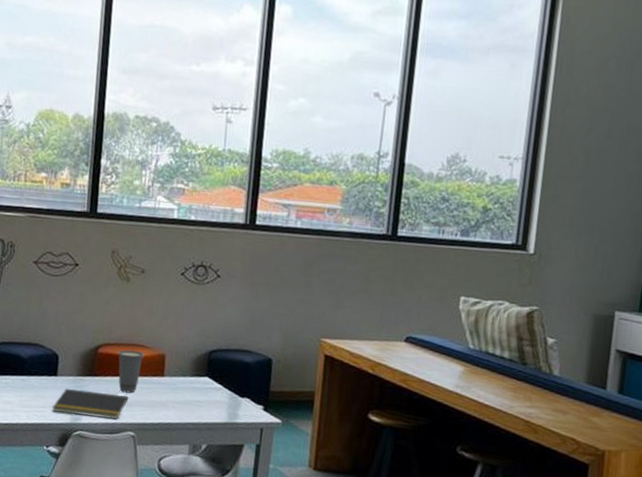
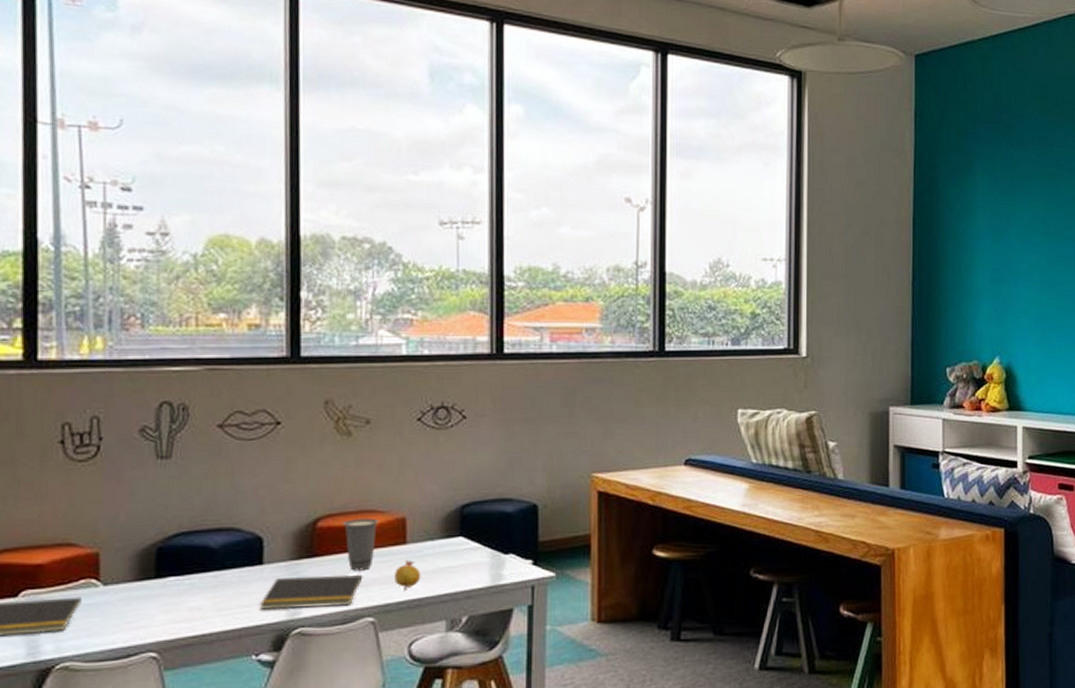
fruit: none [152,389,173,415] -> present [394,559,421,590]

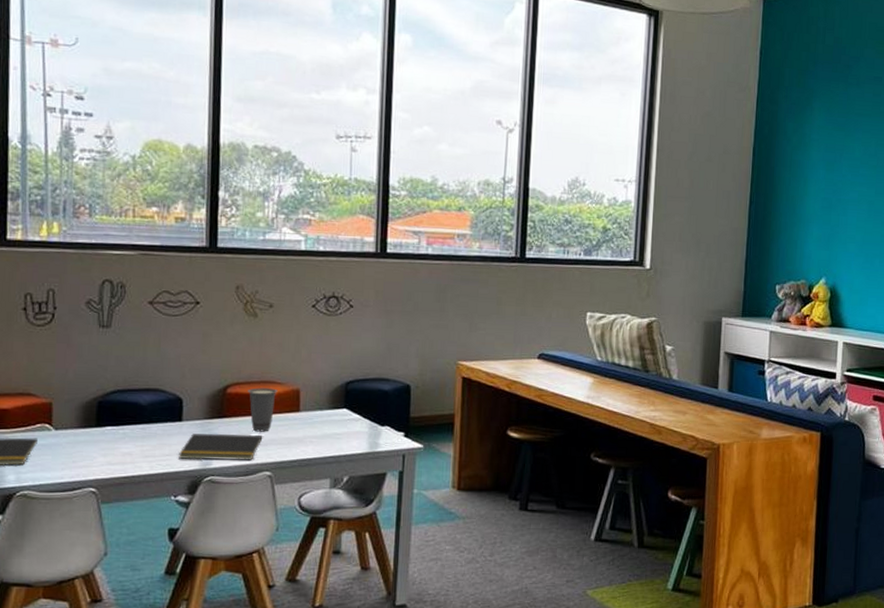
fruit: present [394,559,421,590] -> none [289,425,311,451]

